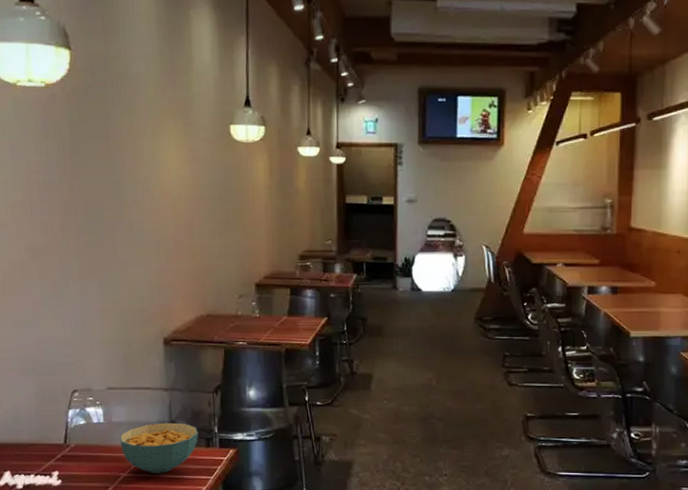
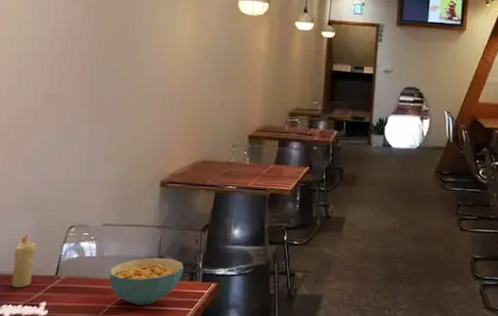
candle: none [19,400,41,456] -> present [12,234,36,287]

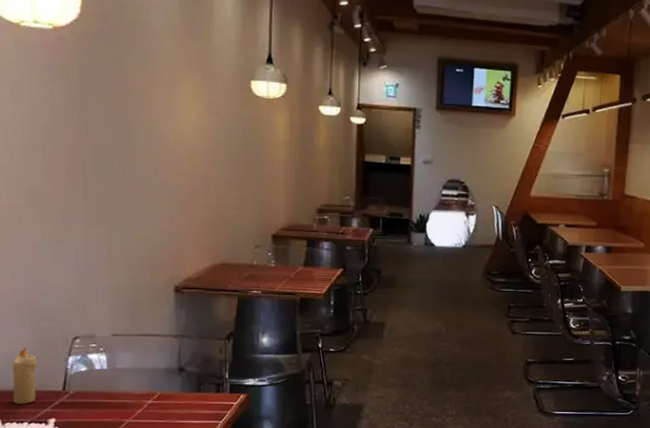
cereal bowl: present [109,257,184,305] -> none [125,369,209,419]

